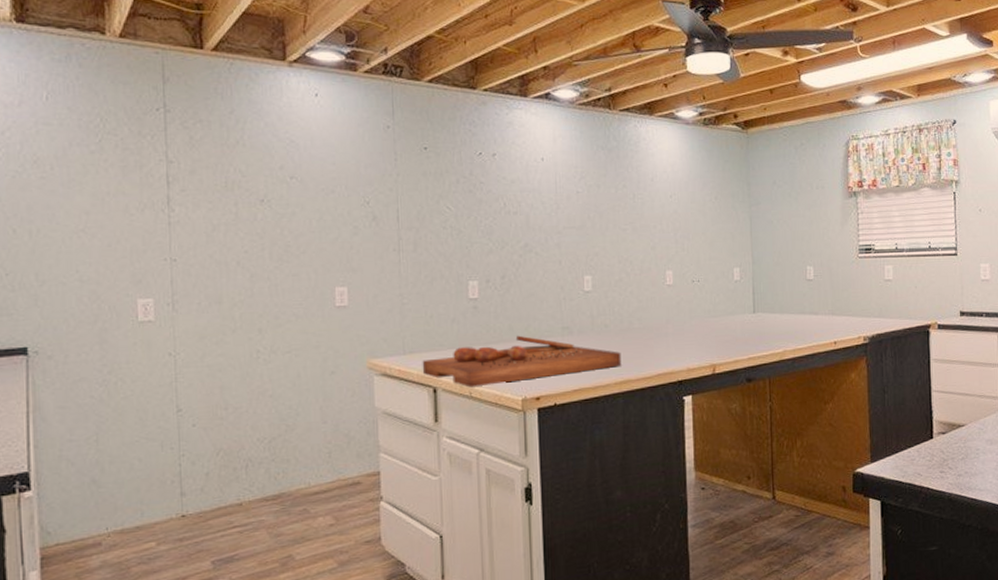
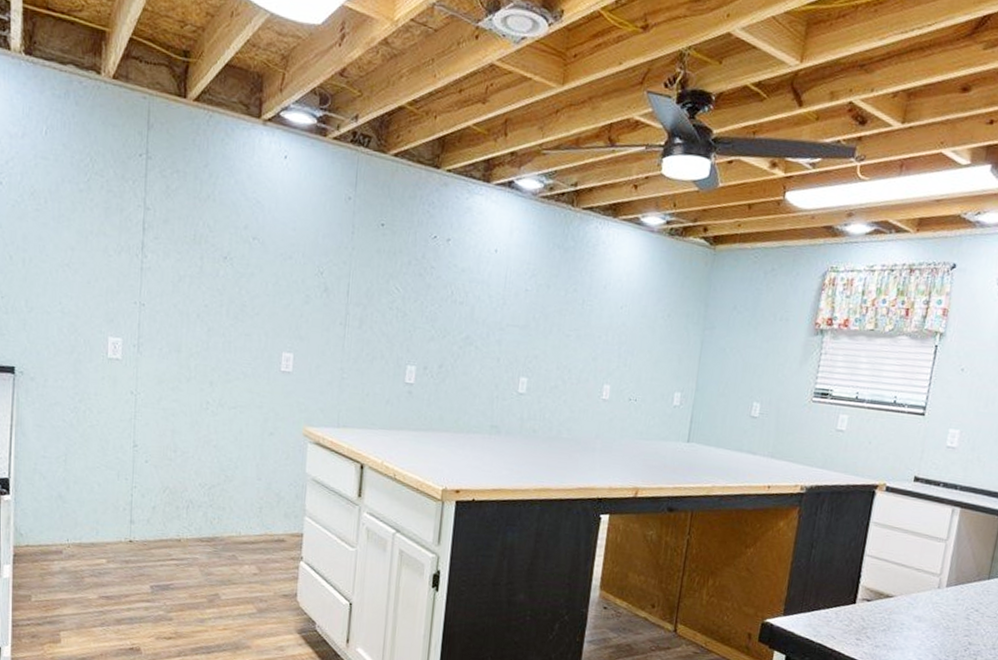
cutting board: present [422,335,622,388] -> none [352,426,545,474]

